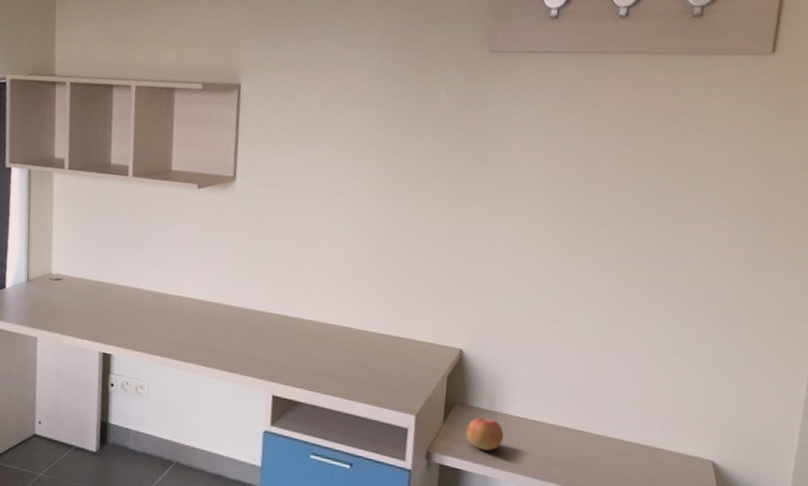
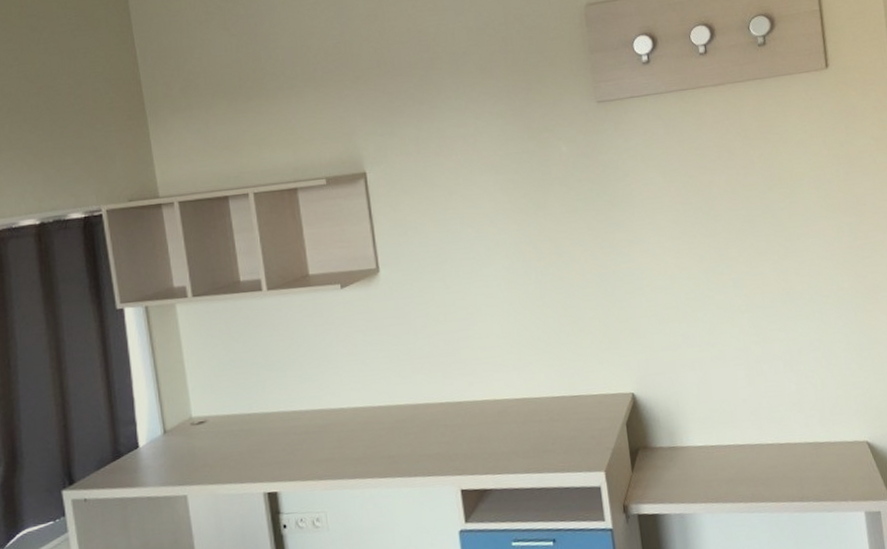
apple: present [466,417,504,451] -> none [654,455,689,489]

